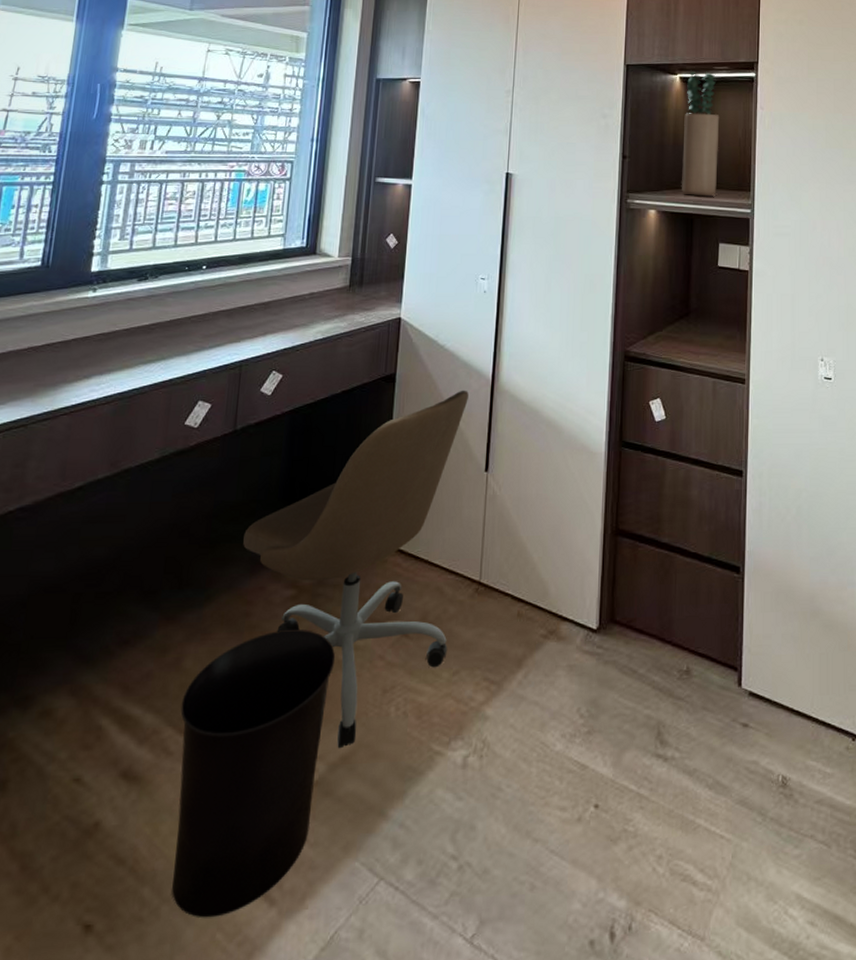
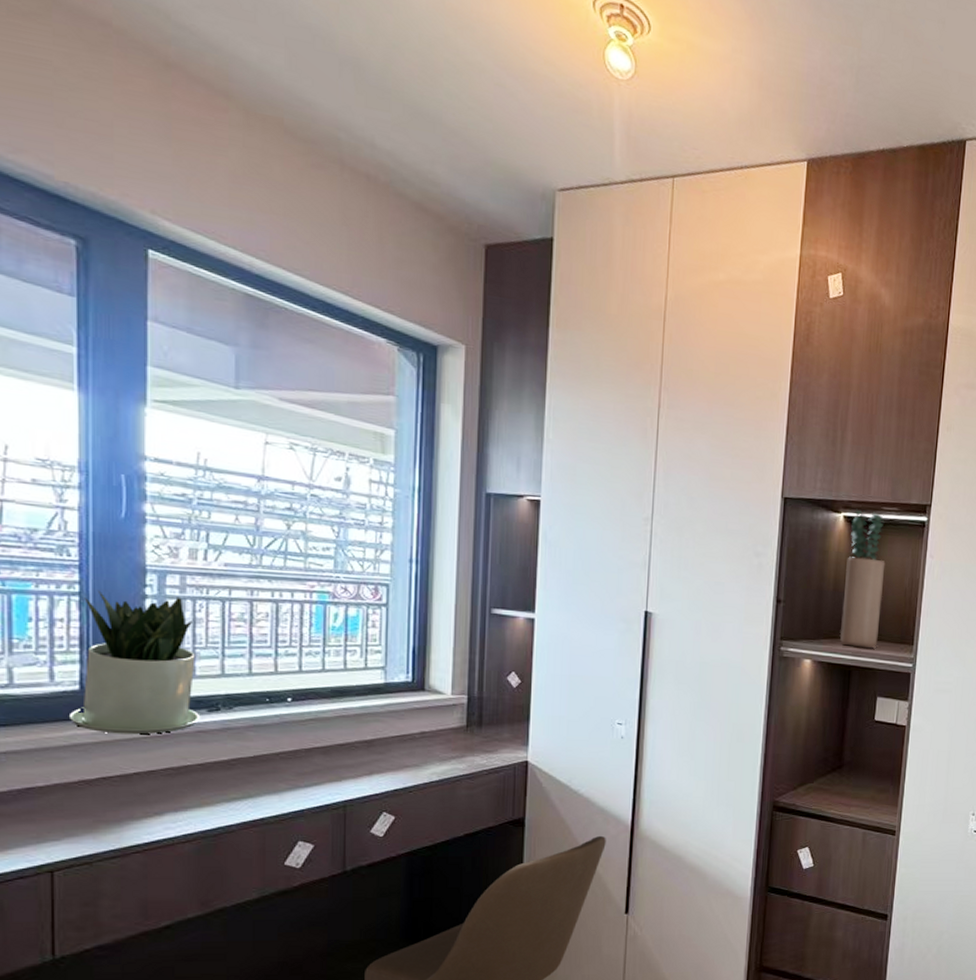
planter: none [29,179,135,304] -> present [68,590,201,735]

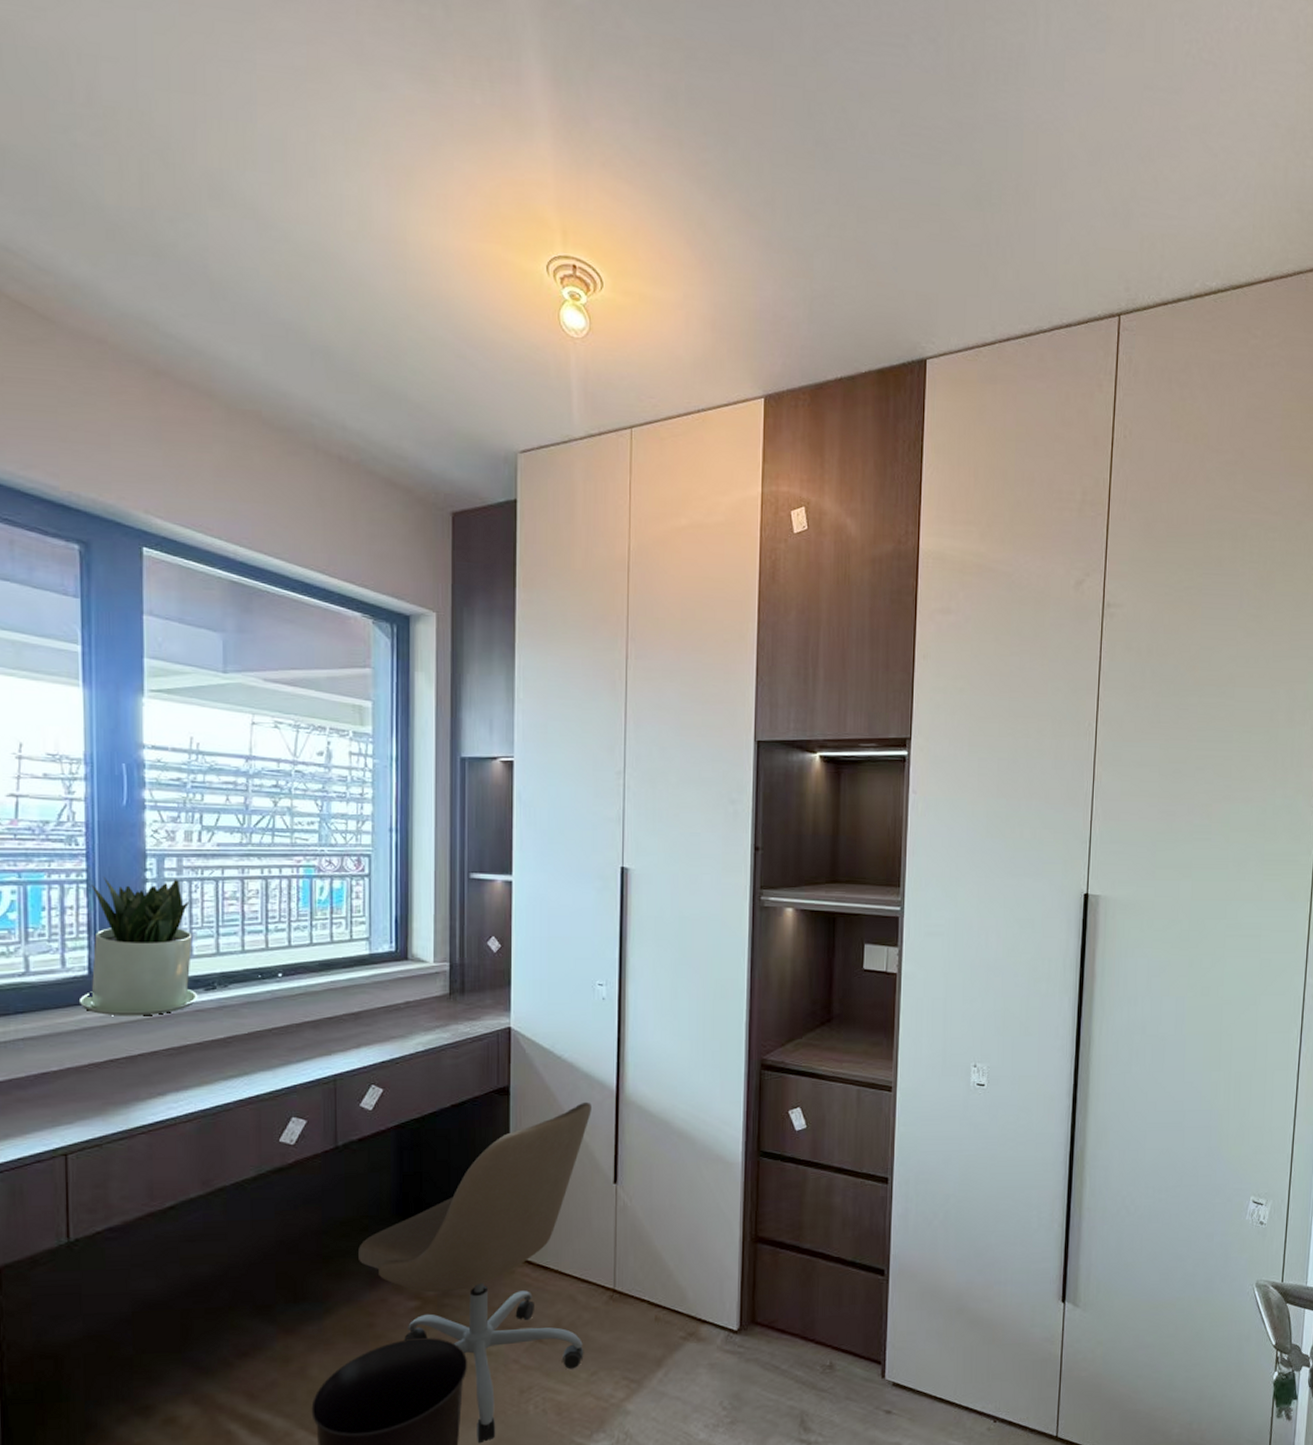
vase: present [839,508,886,648] -> none [821,747,866,892]

